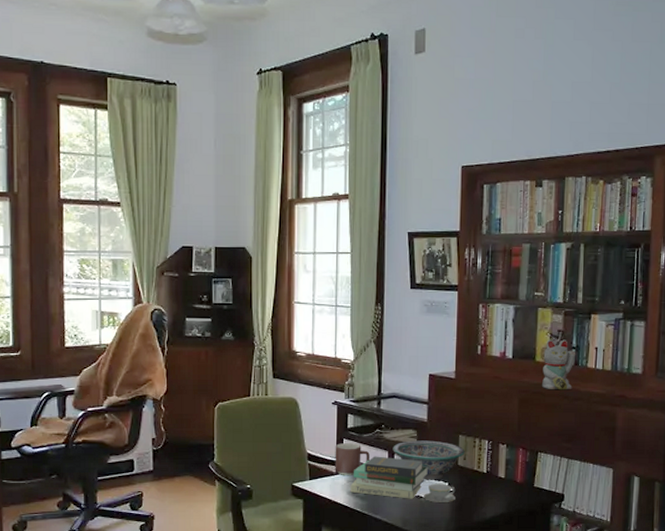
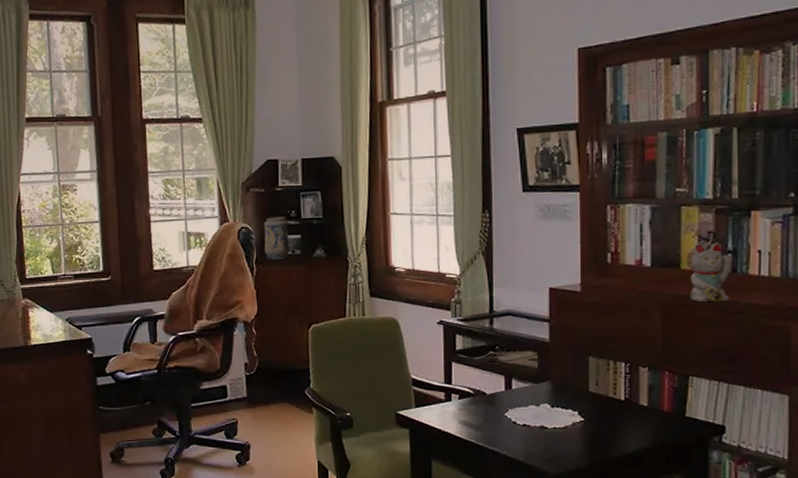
decorative vase: none [176,301,200,342] -> present [264,216,290,260]
mug: present [335,443,370,475] -> none [443,367,483,402]
books: present [350,456,428,499] -> none [462,381,553,430]
decorative bowl: present [393,440,465,480] -> none [509,363,597,409]
teacup: present [424,484,456,502] -> none [549,413,588,434]

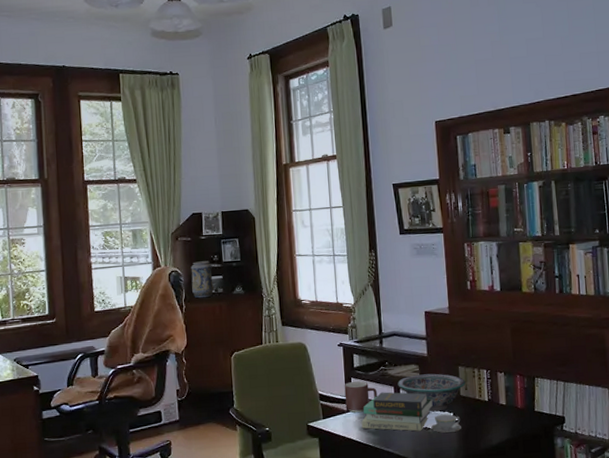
mug: none [443,367,483,402] -> present [344,381,377,413]
books: none [462,381,553,430] -> present [361,392,433,431]
decorative bowl: none [509,363,597,409] -> present [397,373,466,412]
teacup: none [549,413,588,434] -> present [431,414,461,433]
decorative figurine: present [689,242,733,303] -> none [529,269,560,318]

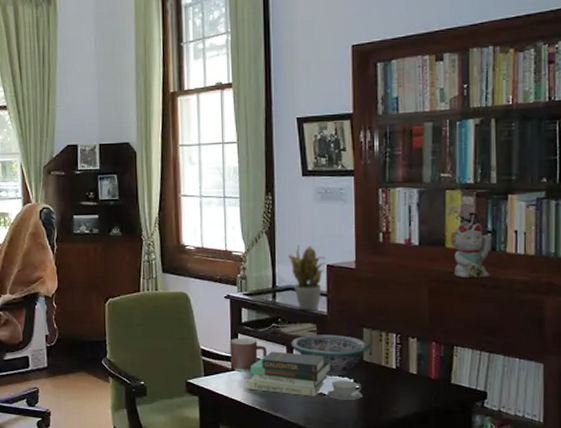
decorative vase: present [191,261,214,298] -> none [64,198,88,239]
potted plant: none [392,295,423,354] -> present [289,245,325,311]
decorative figurine: none [529,269,560,318] -> present [453,223,493,279]

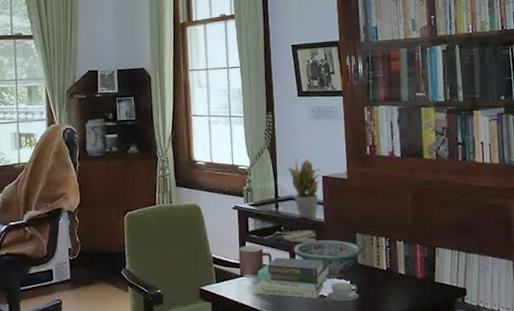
decorative vase: none [64,198,88,239] -> present [85,119,108,157]
decorative figurine: present [453,223,493,279] -> none [431,136,463,186]

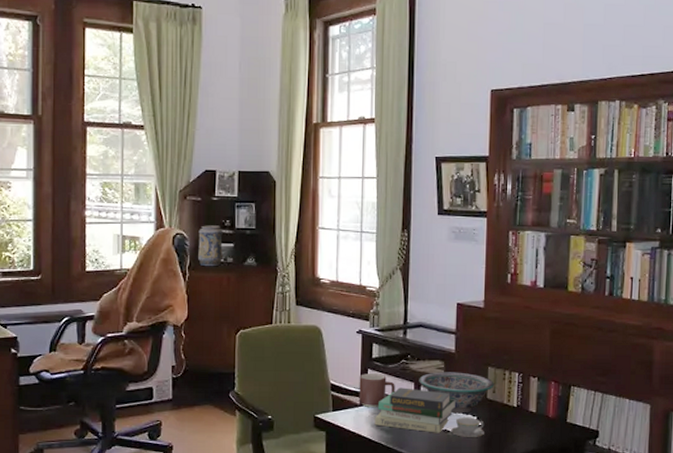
potted plant: present [288,158,321,219] -> none [421,282,456,348]

